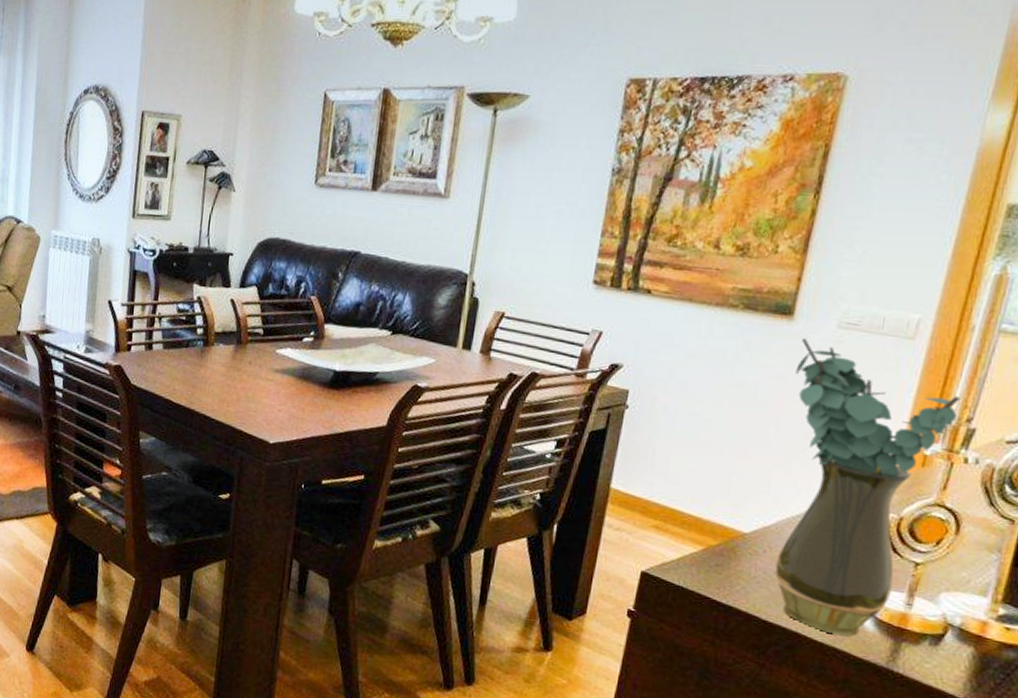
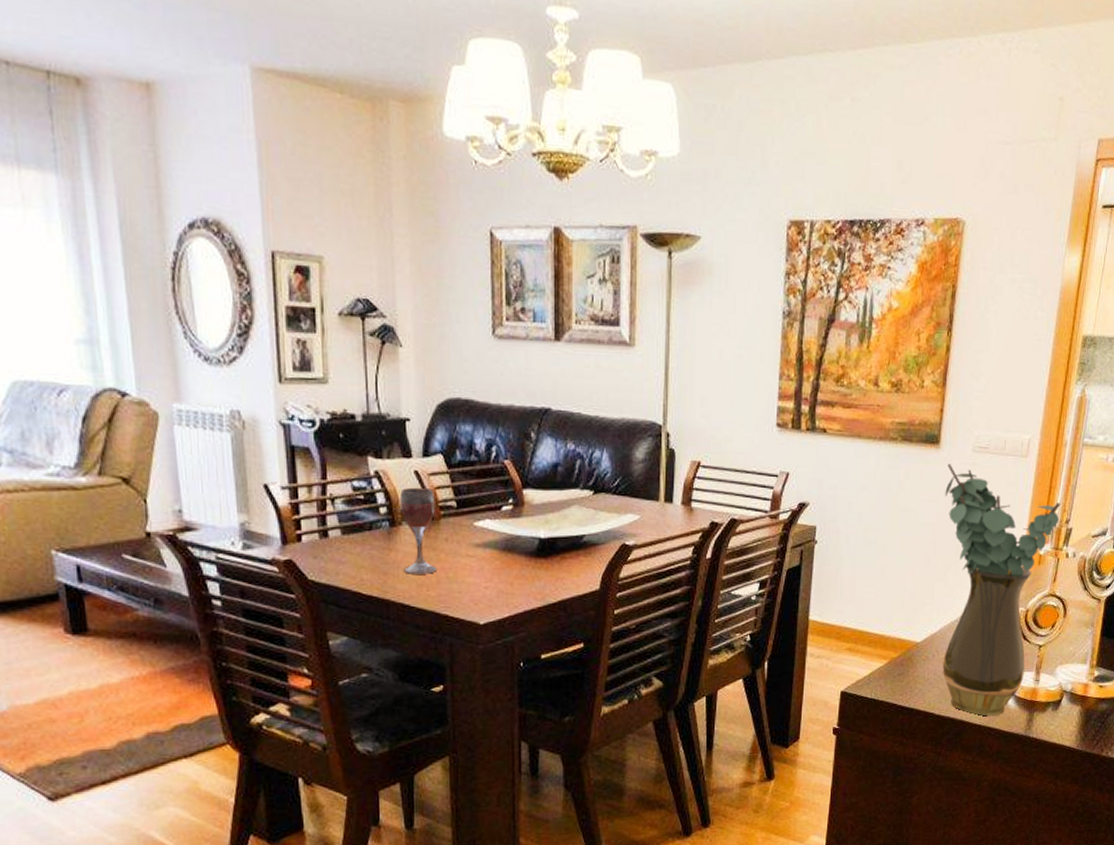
cup: none [210,313,245,392] -> present [400,487,437,574]

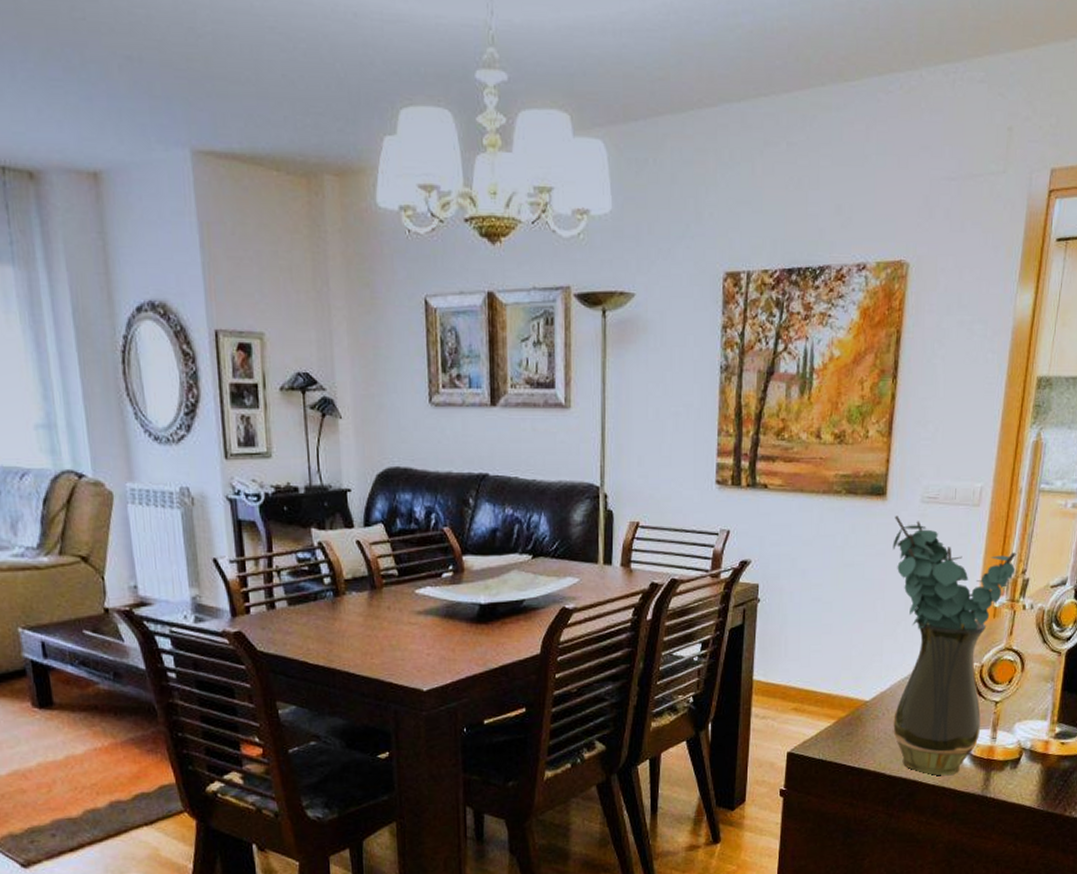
cup: present [400,487,437,574] -> none [343,557,380,643]

